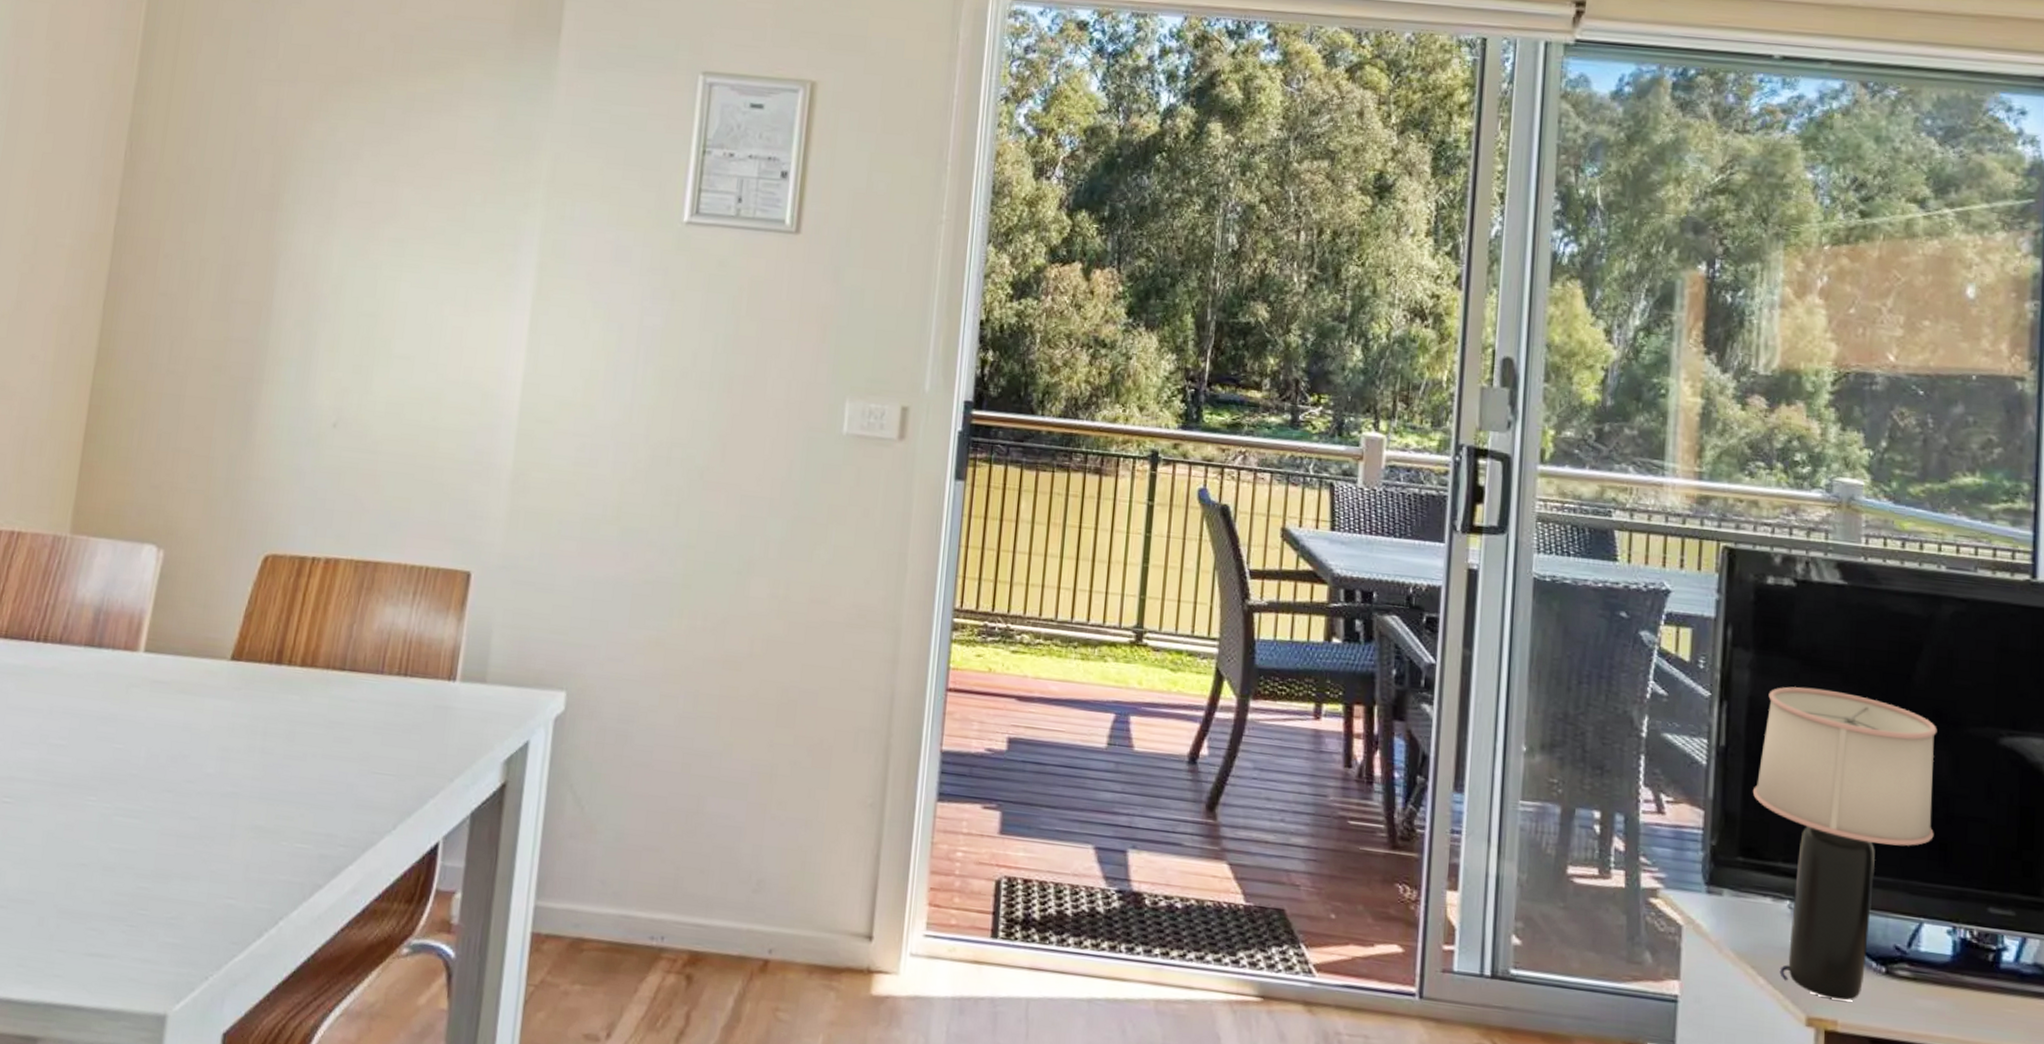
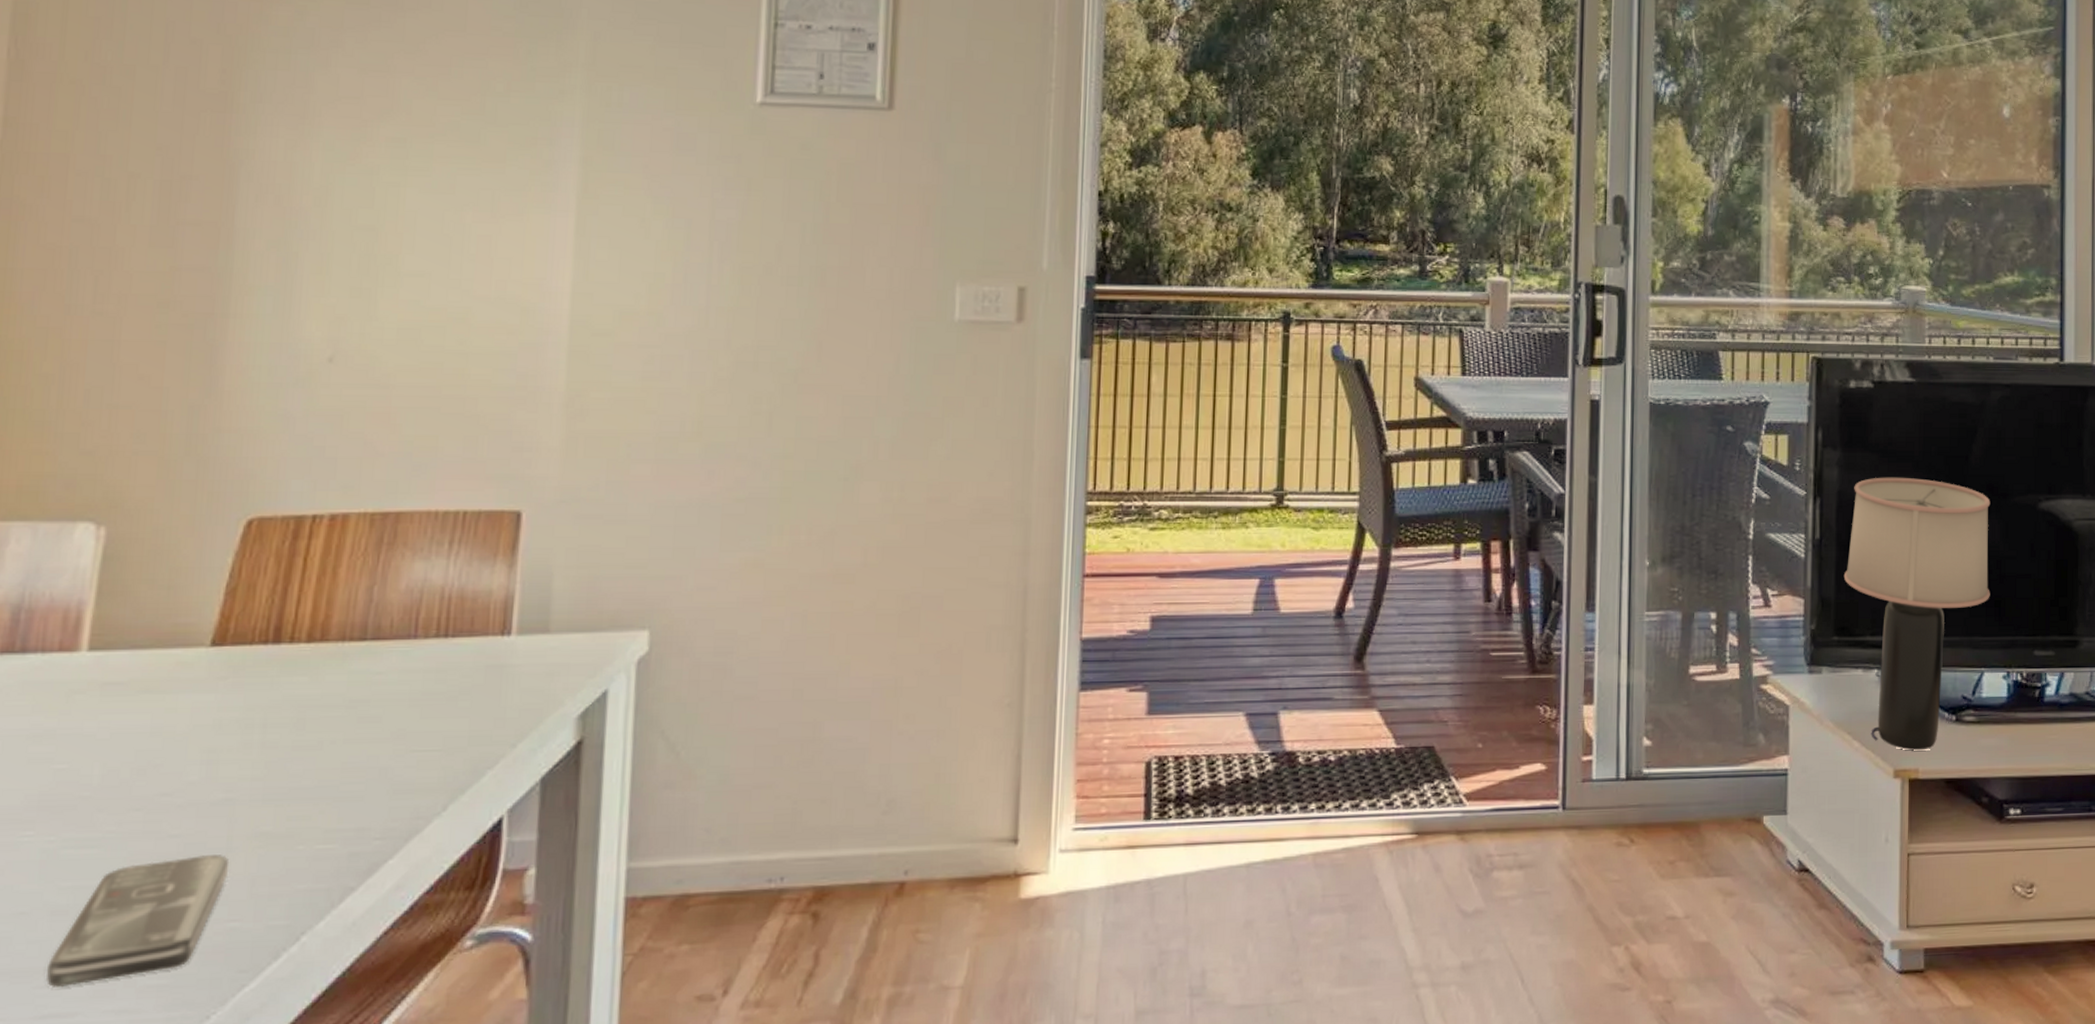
mobile phone: none [96,837,232,932] -> present [46,855,230,987]

